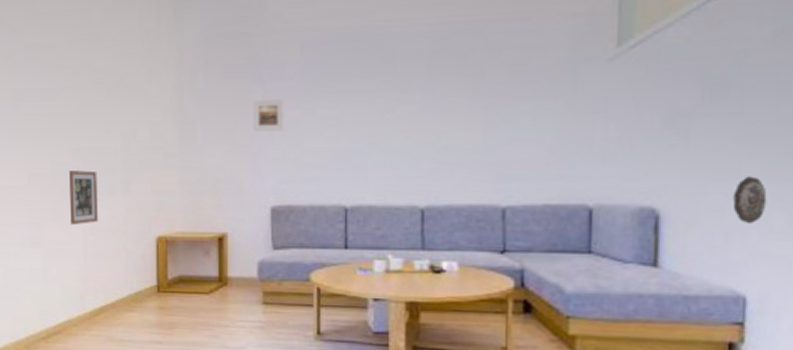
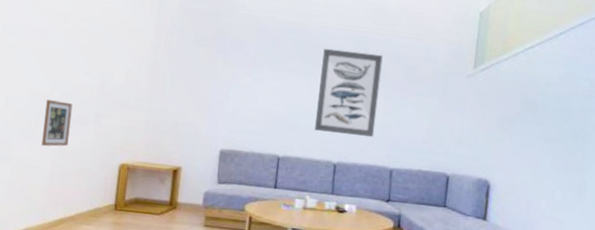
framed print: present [253,99,284,132] -> none [213,65,240,92]
wall art: none [390,50,475,167] -> present [315,48,383,137]
decorative plate: present [732,176,767,224] -> none [533,165,553,197]

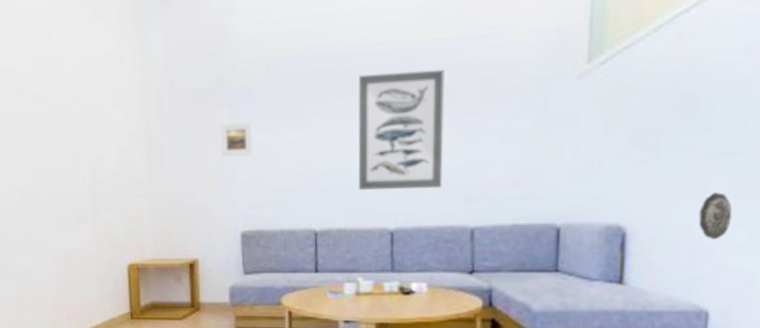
picture frame: present [42,100,73,147] -> none [37,199,69,255]
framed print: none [213,65,240,92] -> present [221,123,252,156]
decorative plate: none [533,165,553,197] -> present [698,192,733,240]

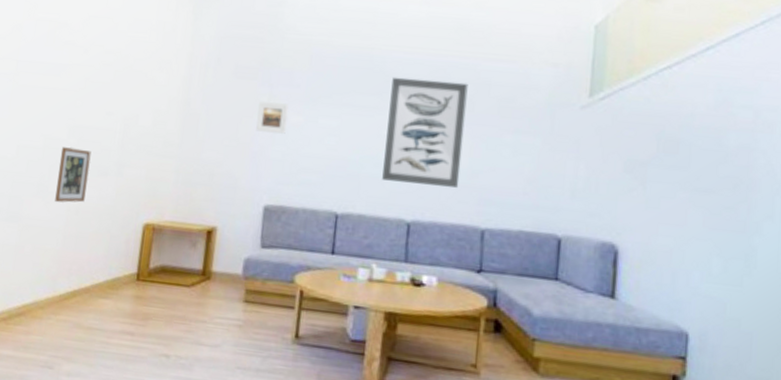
picture frame: none [37,199,69,255] -> present [55,147,92,203]
decorative plate: present [698,192,733,240] -> none [679,223,708,267]

